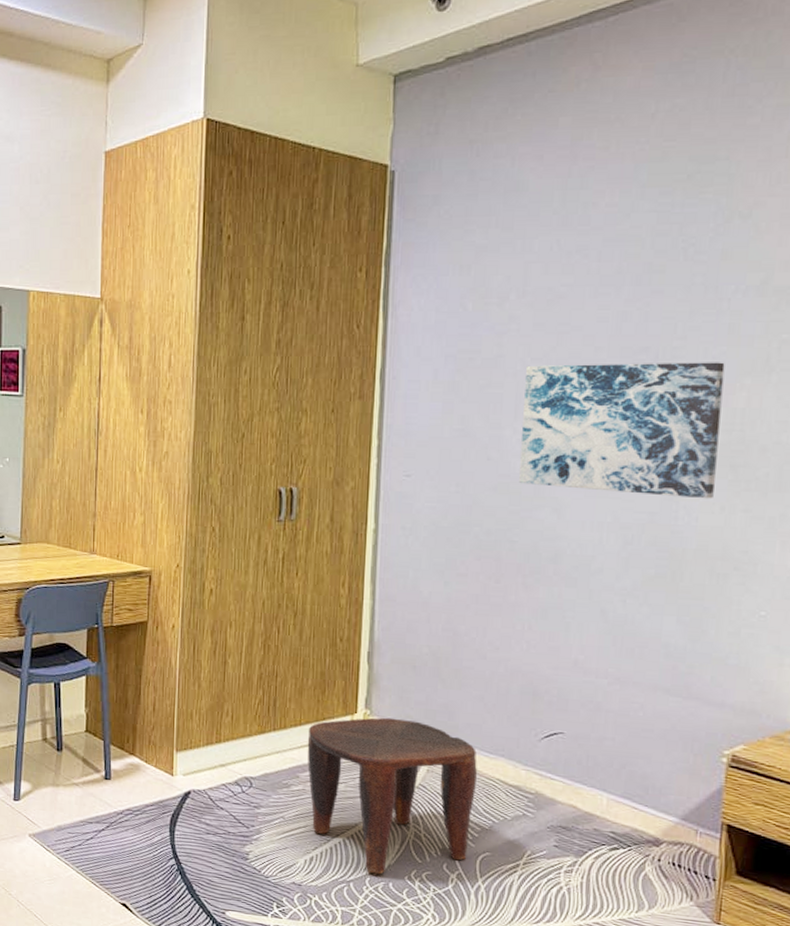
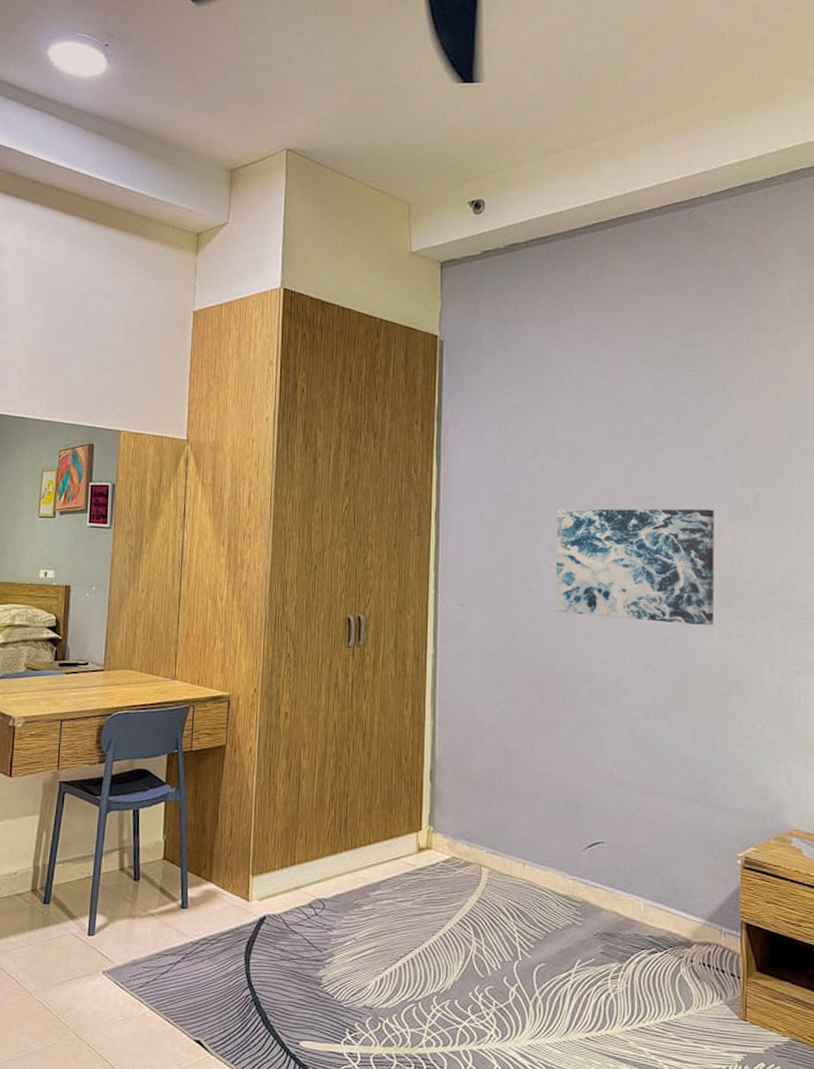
stool: present [307,717,477,874] -> none [376,833,530,992]

